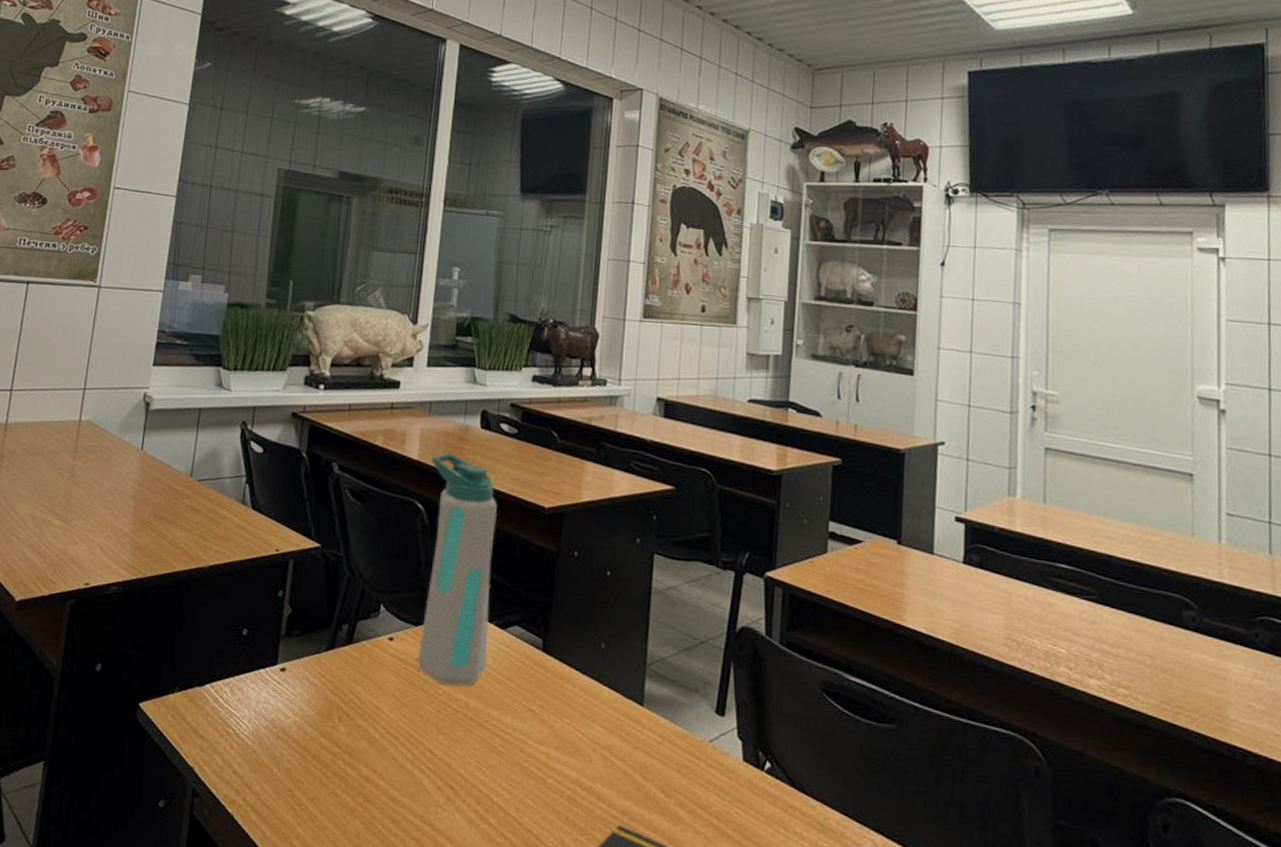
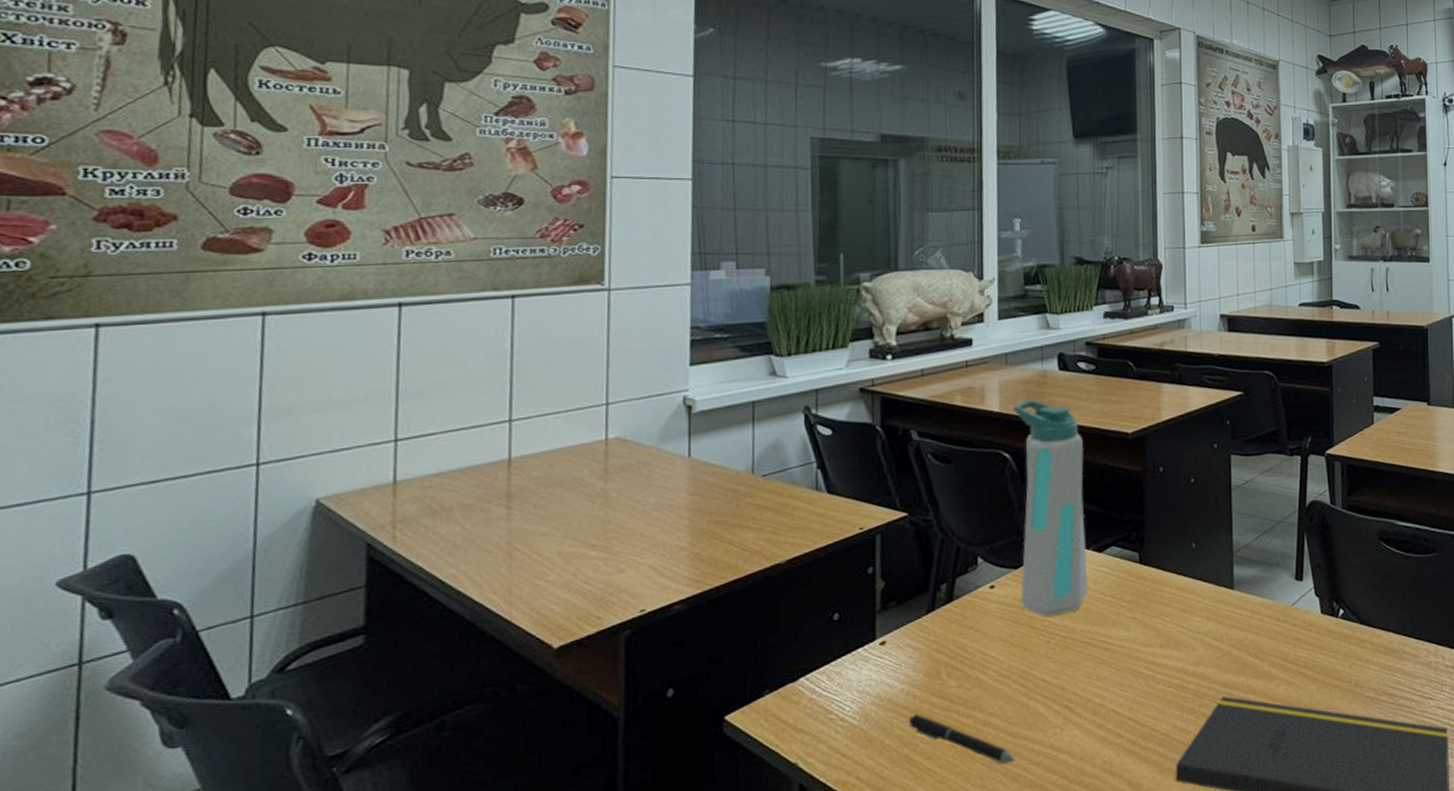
pen: none [296,750,395,831] -> present [908,713,1016,764]

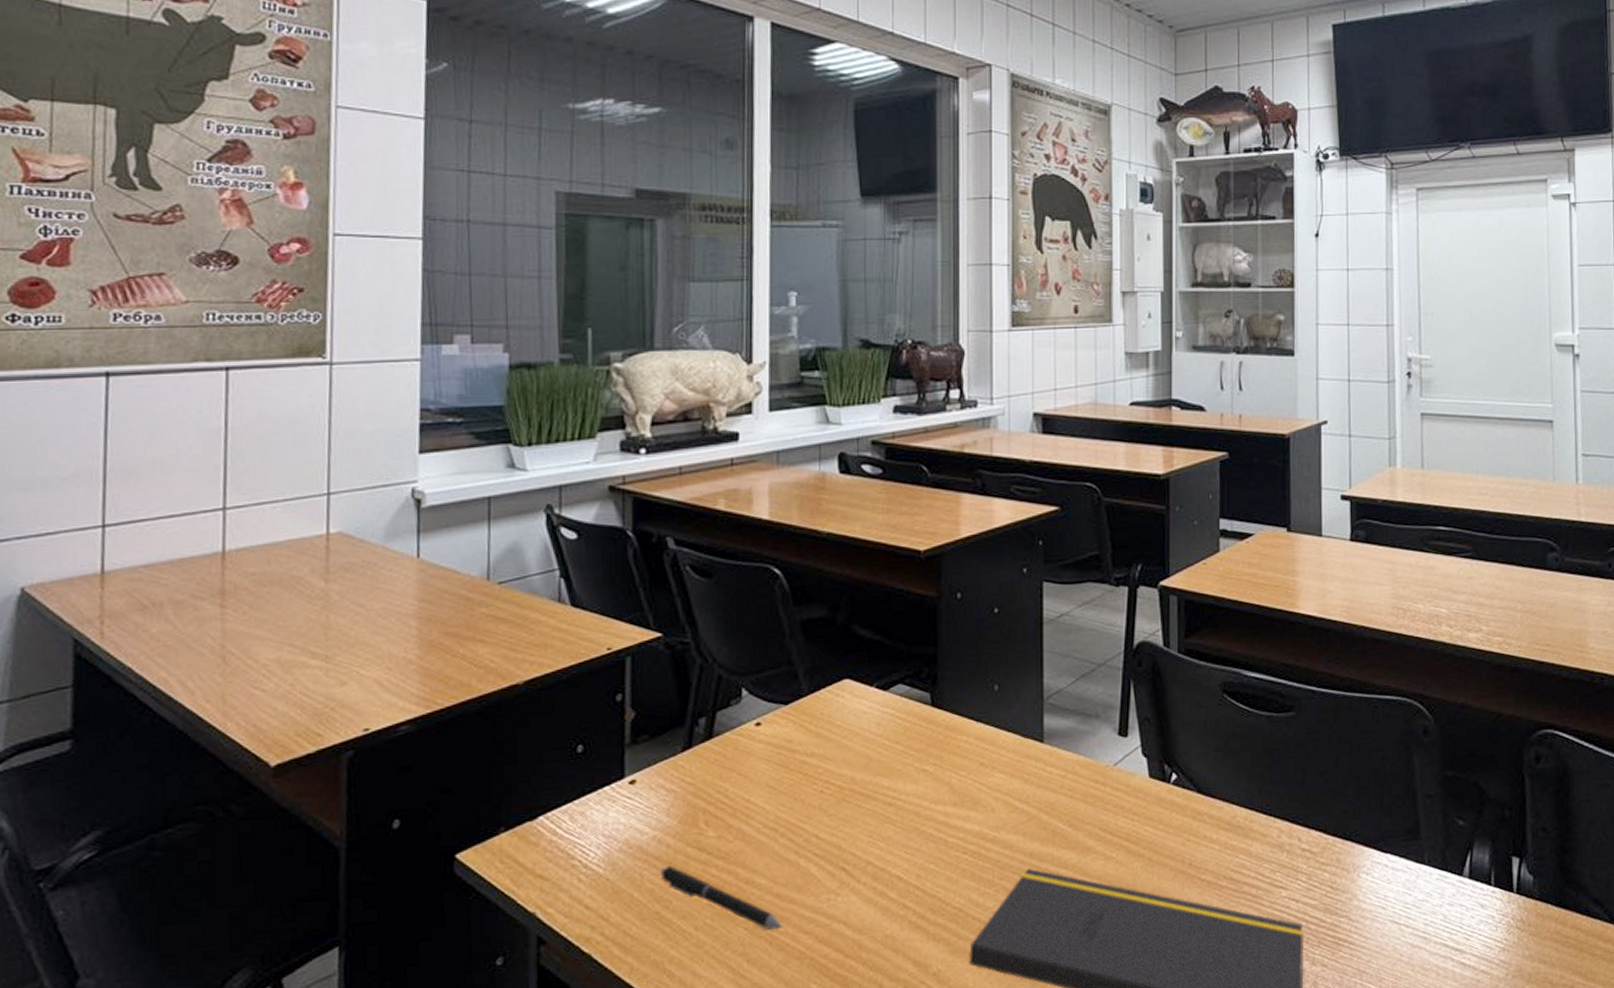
water bottle: present [1013,399,1088,617] -> none [785,505,870,763]

